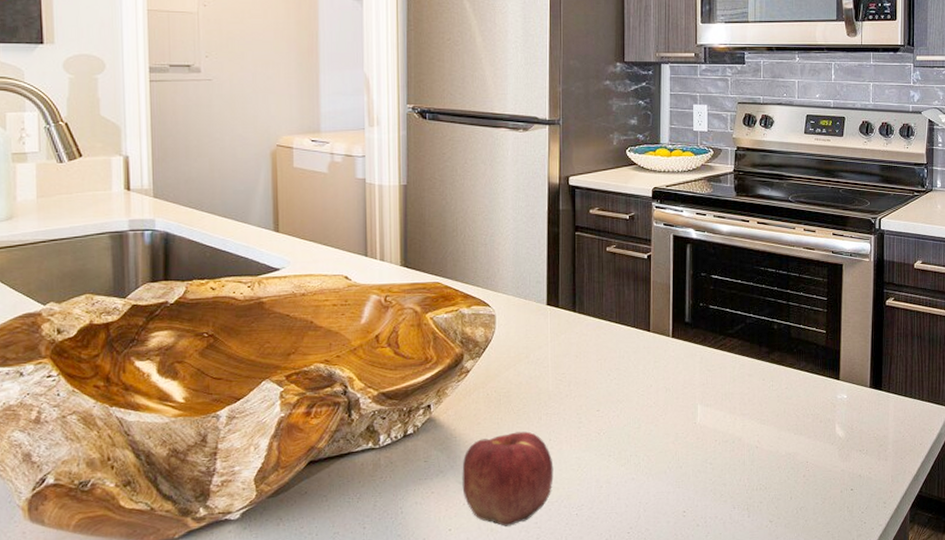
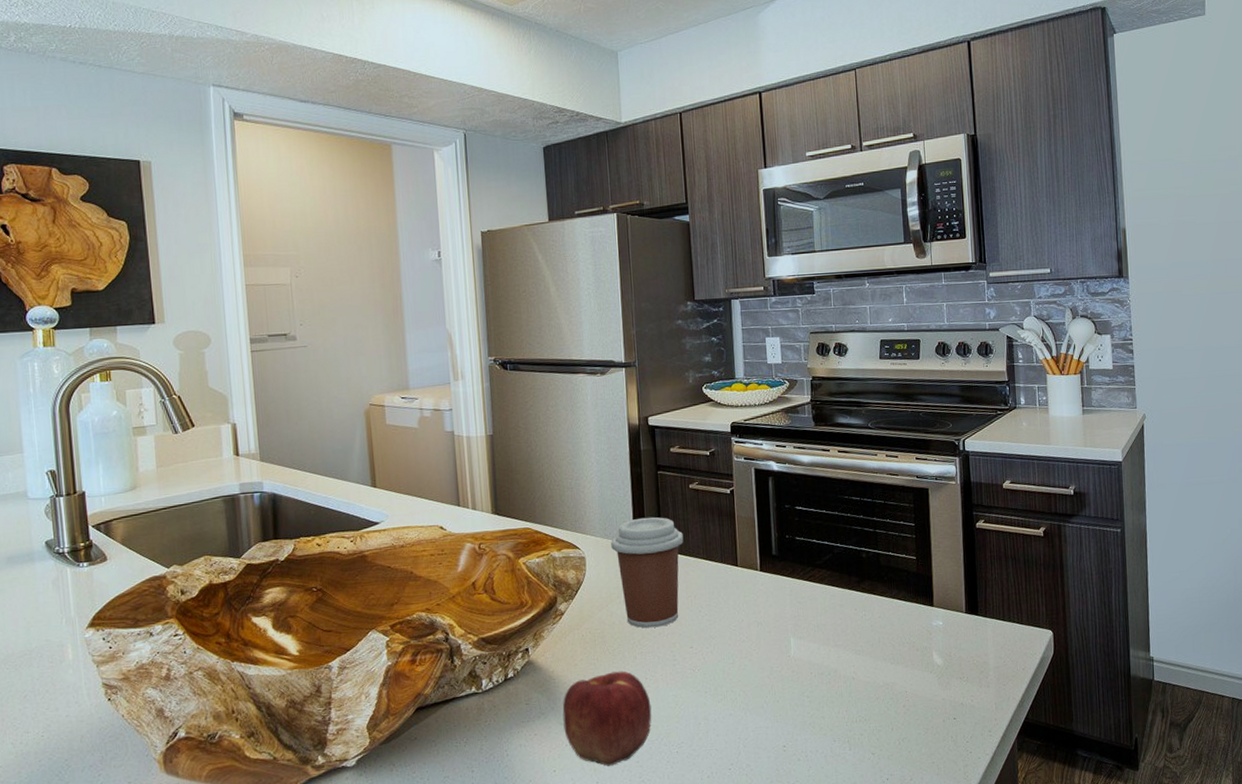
coffee cup: none [523,278,597,390] -> present [611,517,684,628]

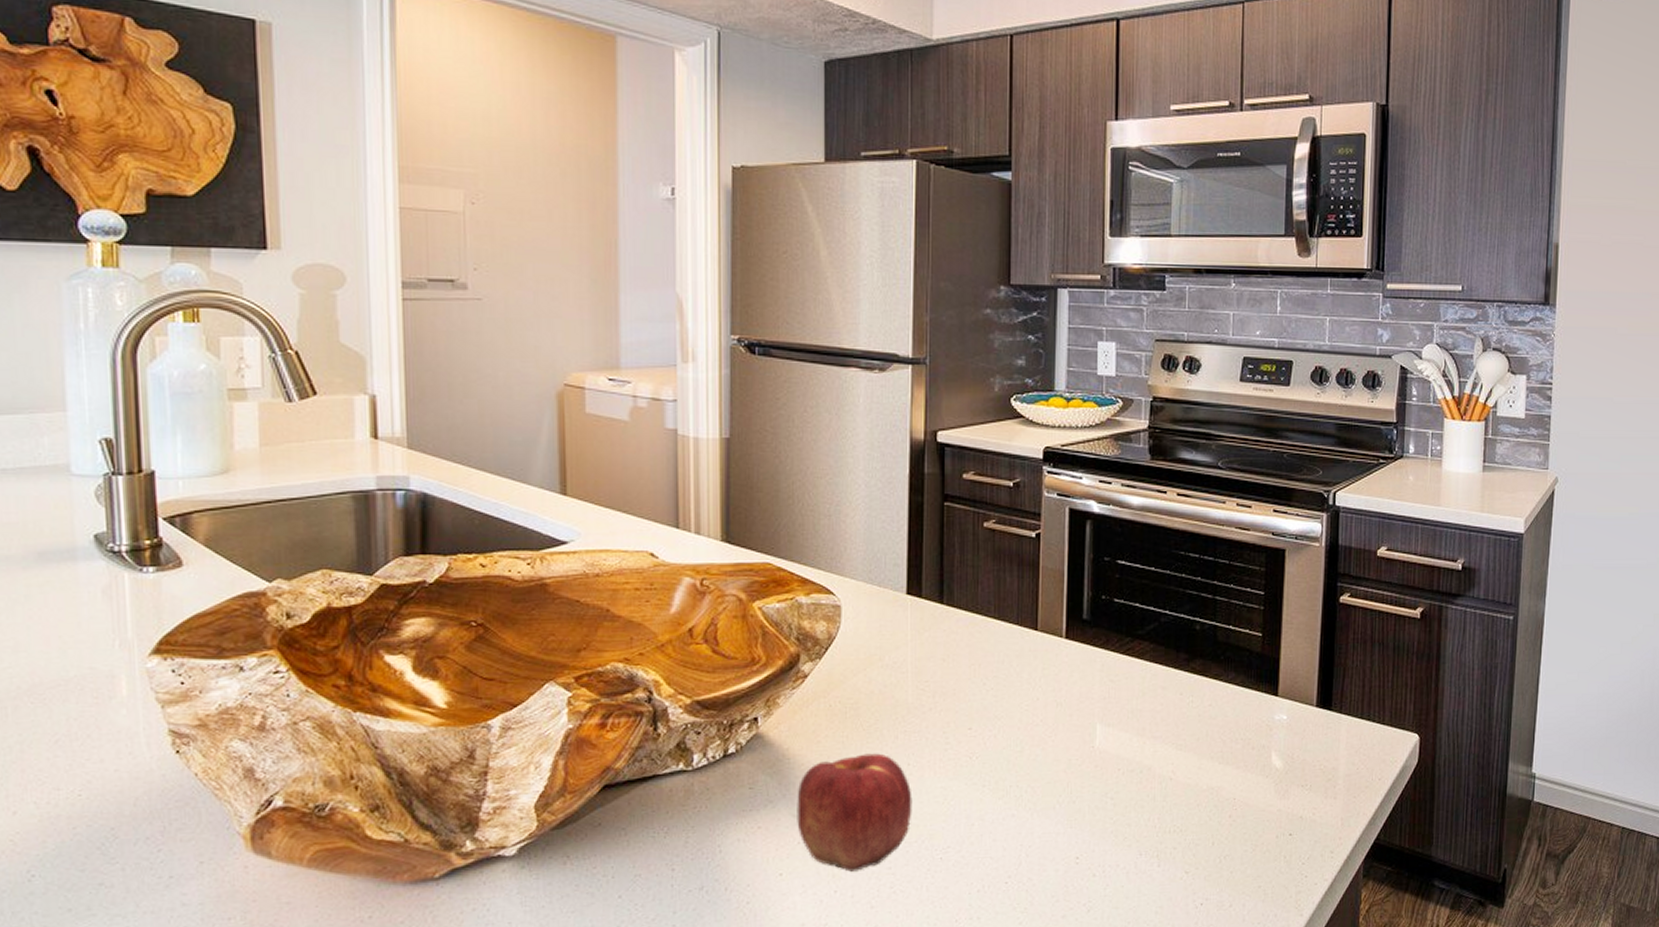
coffee cup: present [611,517,684,628] -> none [876,560,971,701]

